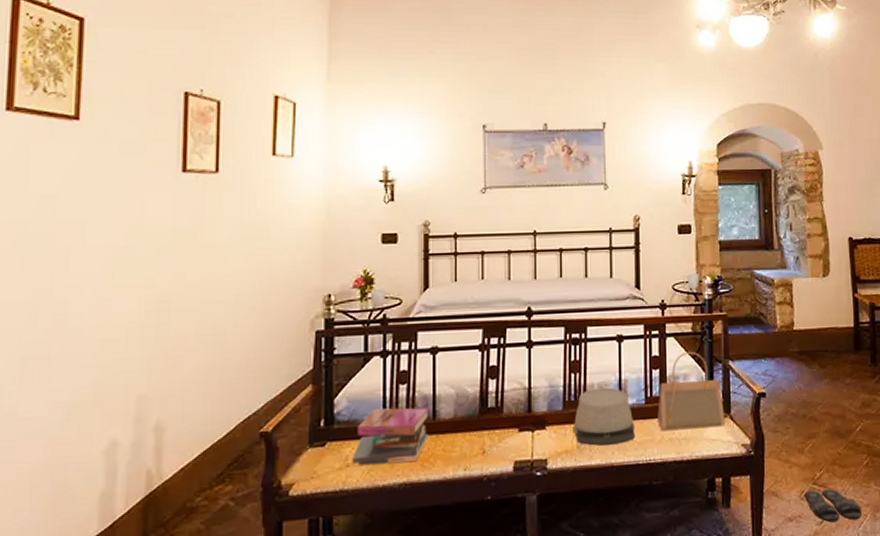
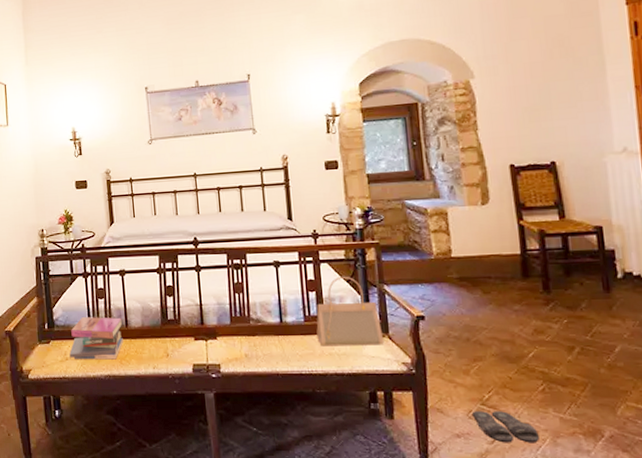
hat: present [572,387,635,446] -> none [240,306,297,356]

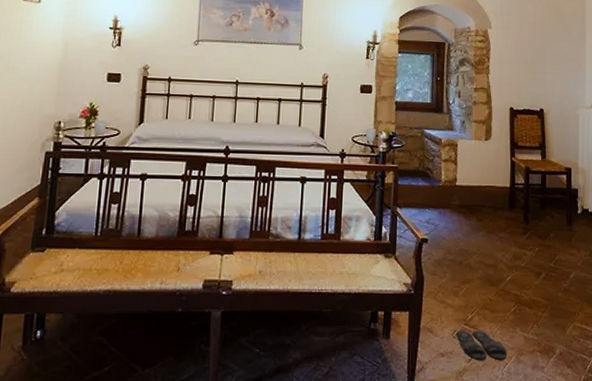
books: present [69,317,123,360] -> none [66,223,134,273]
handbag: present [316,276,385,347] -> none [331,196,391,266]

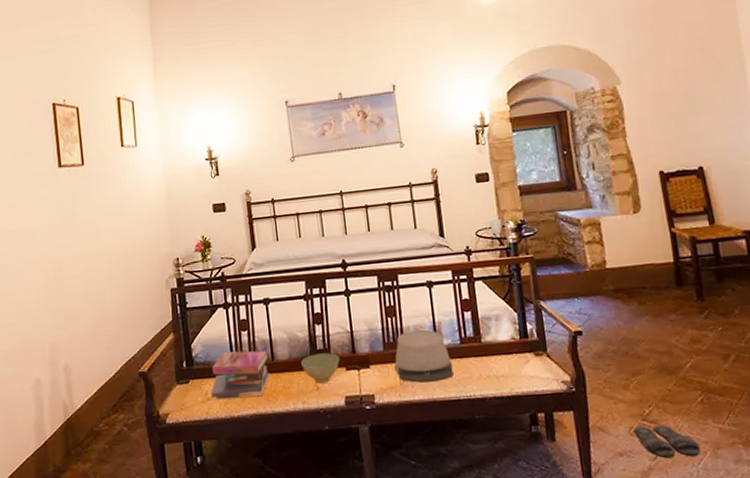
books: none [66,223,134,273] -> present [211,350,270,399]
bowl: none [166,235,206,265] -> present [301,353,340,384]
hat: none [256,222,311,273] -> present [394,329,454,383]

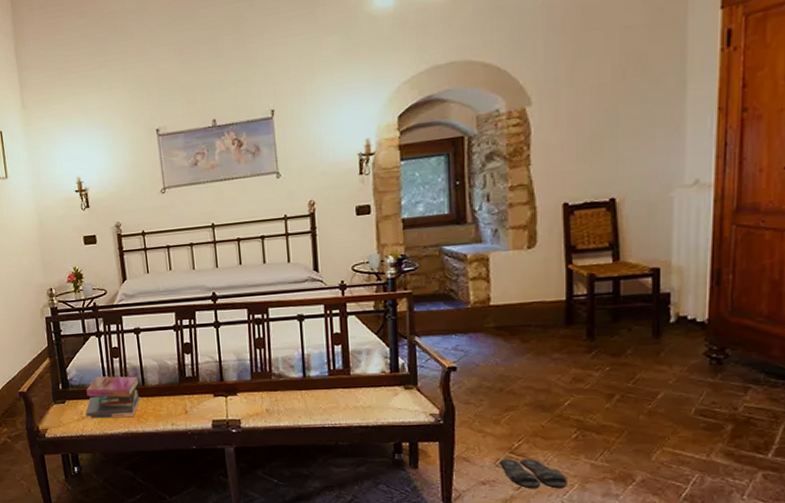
bowl: present [301,353,340,384] -> none [170,380,208,408]
hat: present [394,329,454,383] -> none [261,361,320,410]

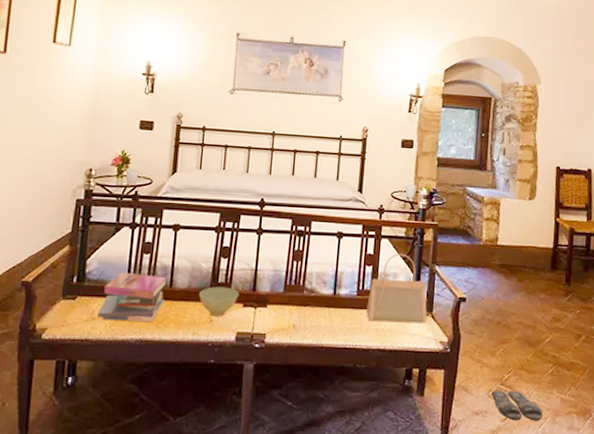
bowl: none [170,380,208,408] -> present [199,287,239,317]
handbag: none [341,328,412,400] -> present [366,253,427,324]

